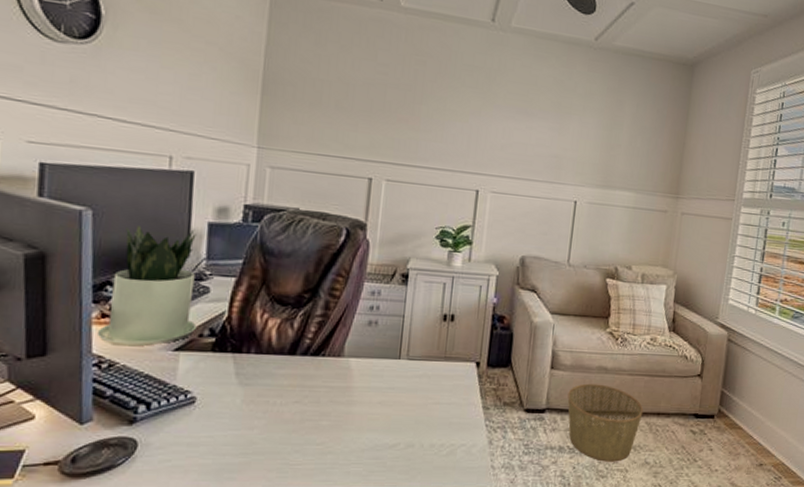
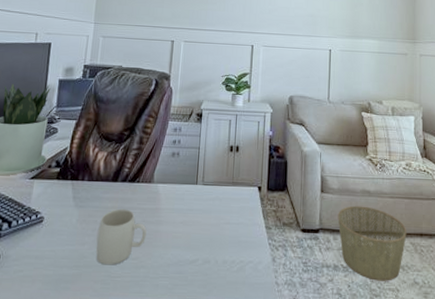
mug: none [269,387,335,452] -> present [96,208,147,265]

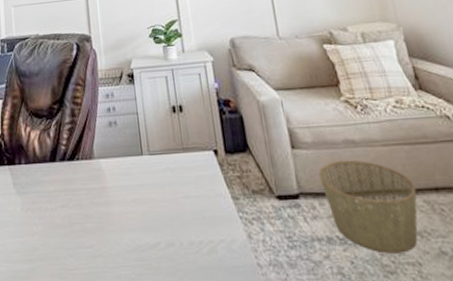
mug: present [96,208,147,265] -> none [44,191,97,257]

